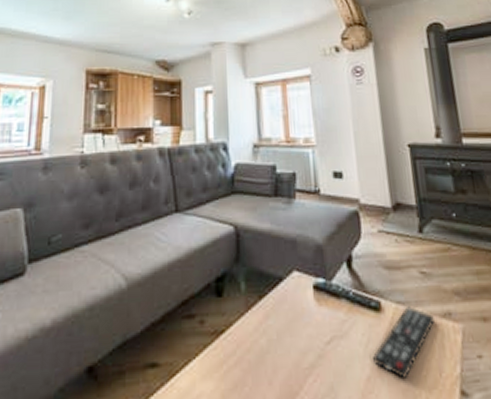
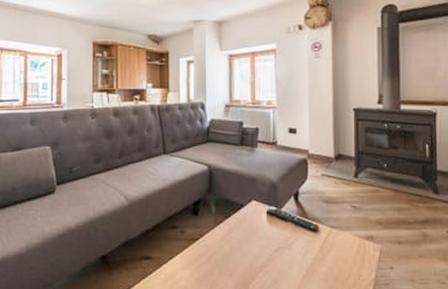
remote control: present [373,306,434,378] -> none [309,230,359,278]

